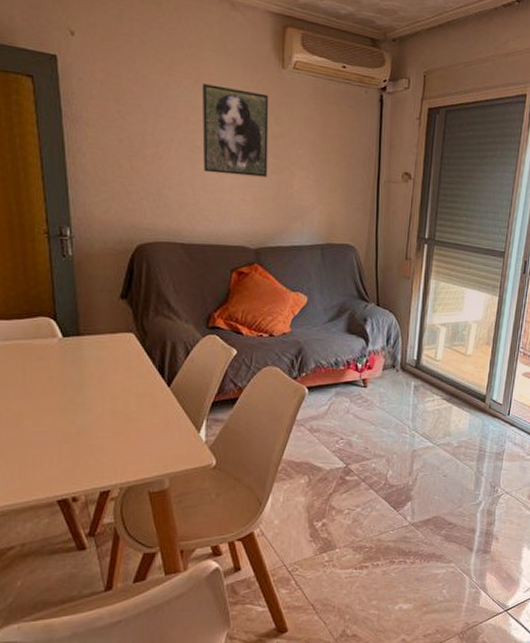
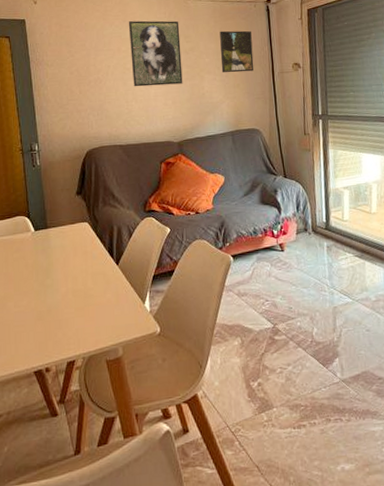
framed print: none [317,117,358,175] -> present [219,30,254,73]

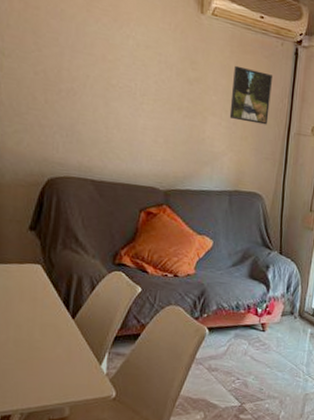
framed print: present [128,20,183,87] -> none [117,22,187,121]

